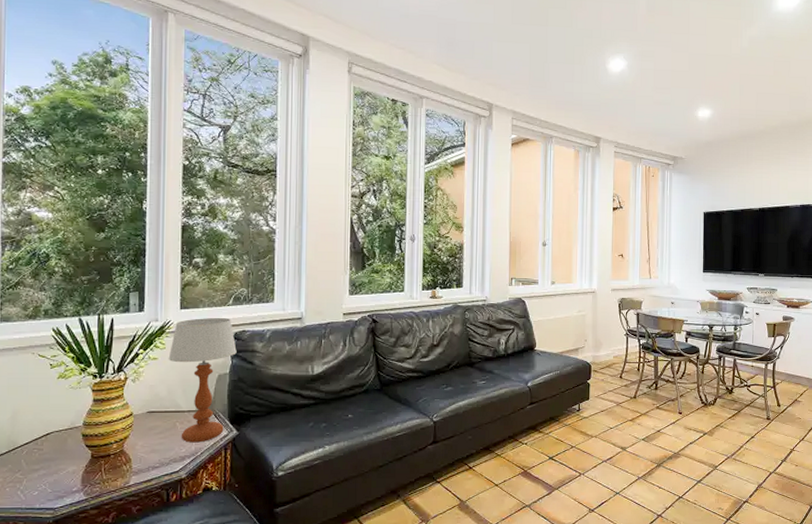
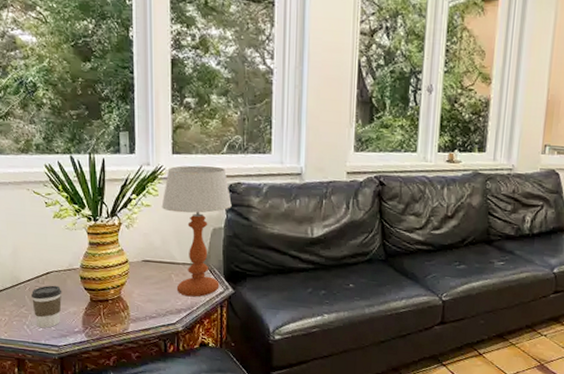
coffee cup: none [27,446,62,492] -> present [30,285,62,329]

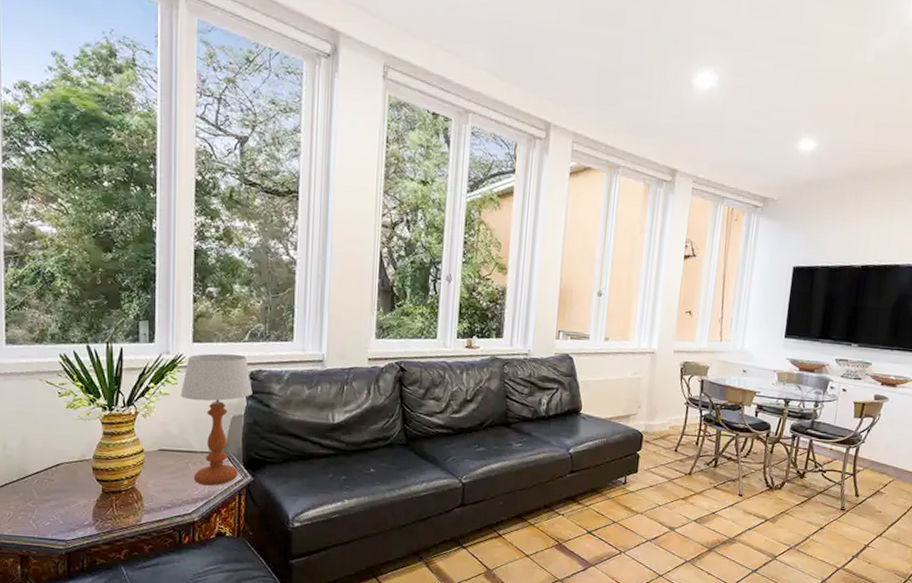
coffee cup: present [30,285,62,329] -> none [38,477,73,523]

